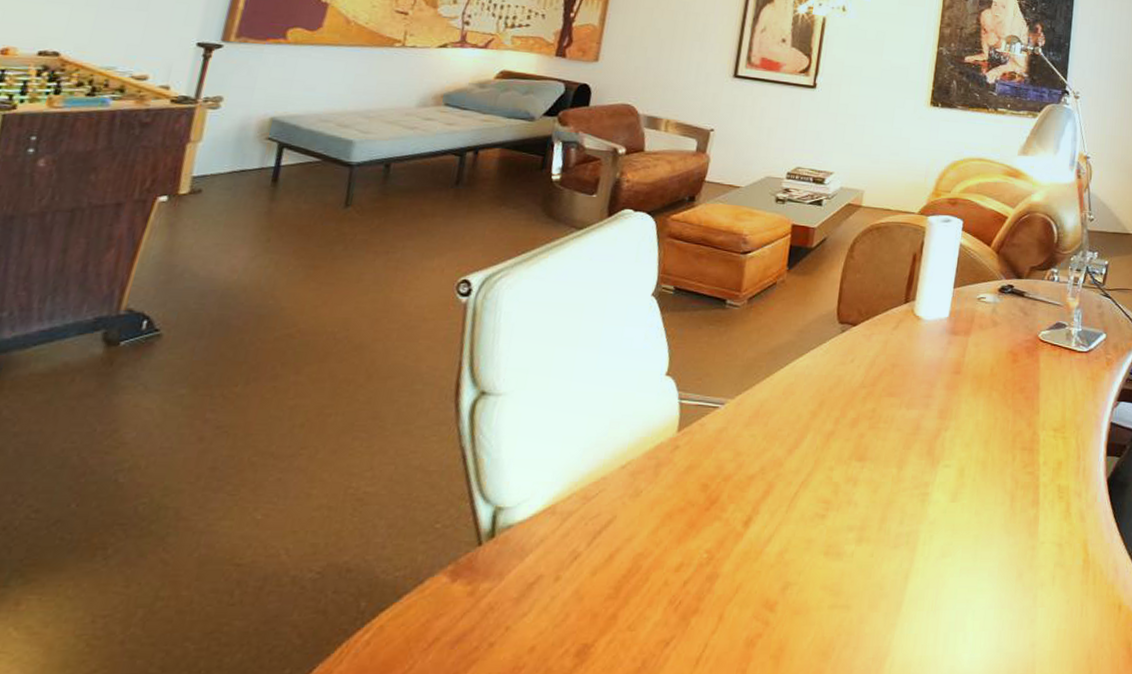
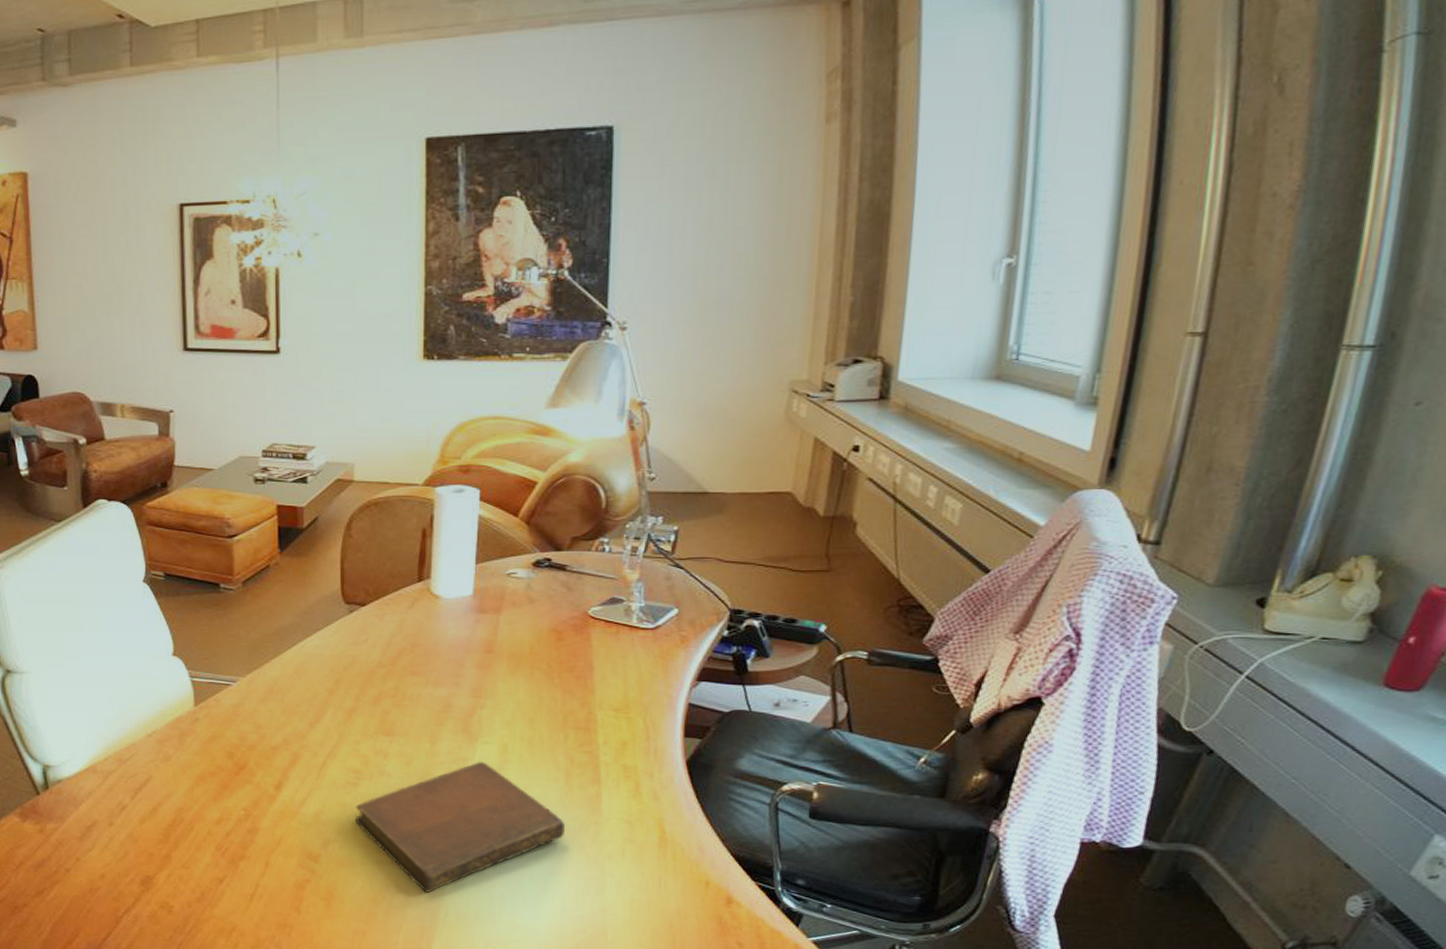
notebook: none [817,486,1008,641] -> present [354,761,566,894]

